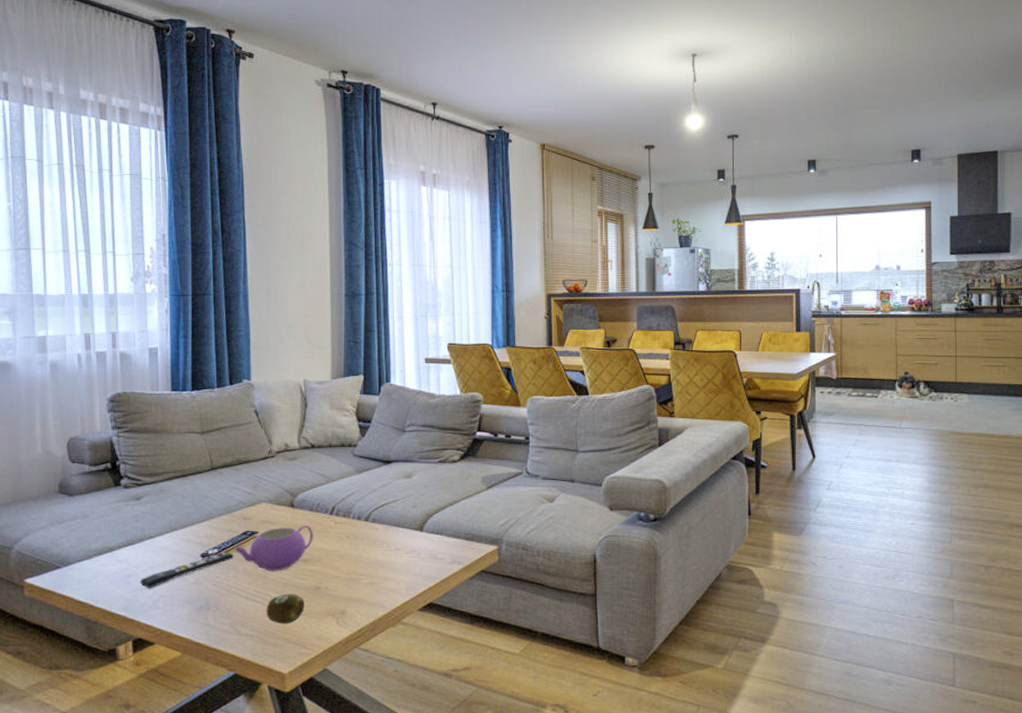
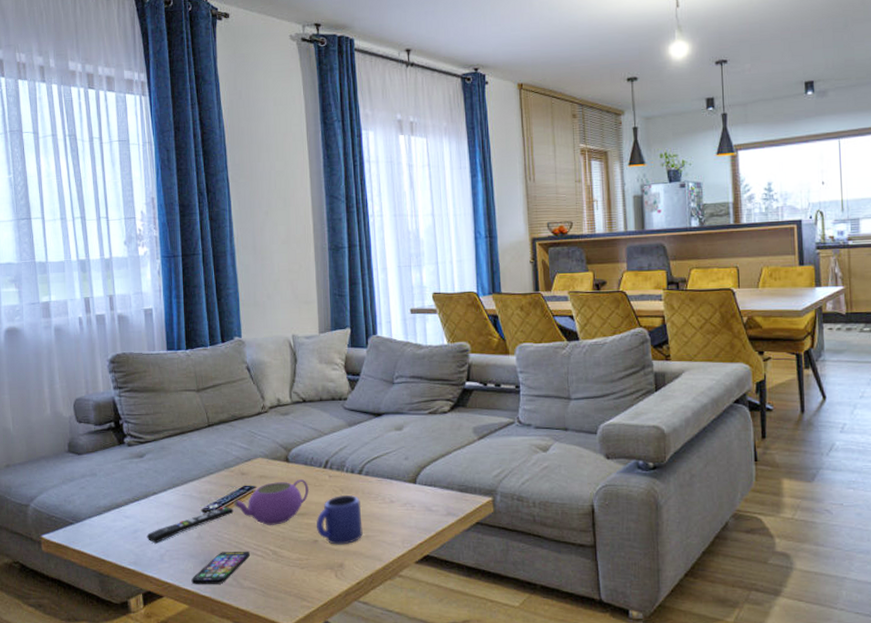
smartphone: none [185,597,249,632] -> present [191,551,250,585]
fruit: present [266,594,305,624] -> none [266,547,304,577]
mug: none [320,541,367,592] -> present [317,494,363,545]

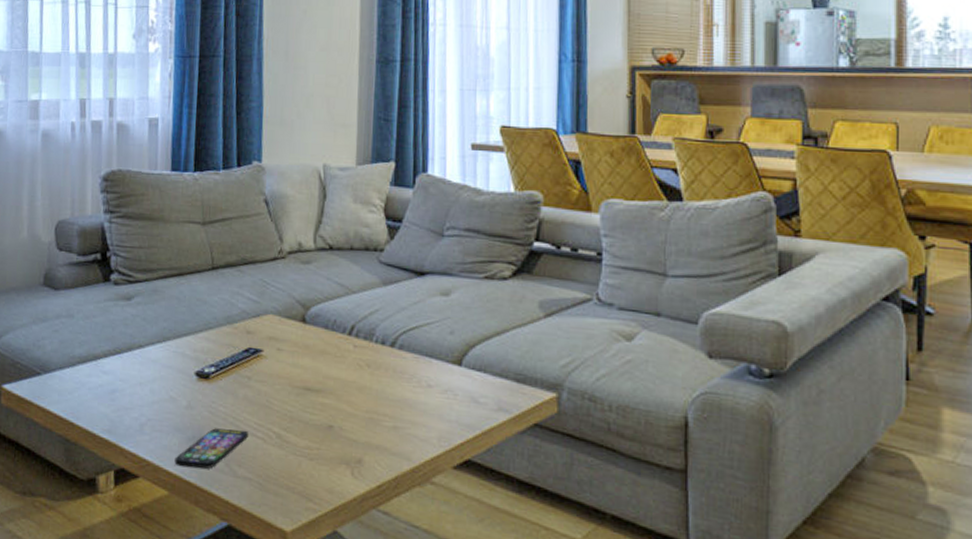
remote control: present [146,506,234,544] -> none [126,370,234,409]
teapot: present [233,480,310,526] -> none [234,346,329,402]
mug: present [317,494,363,545] -> none [333,370,391,435]

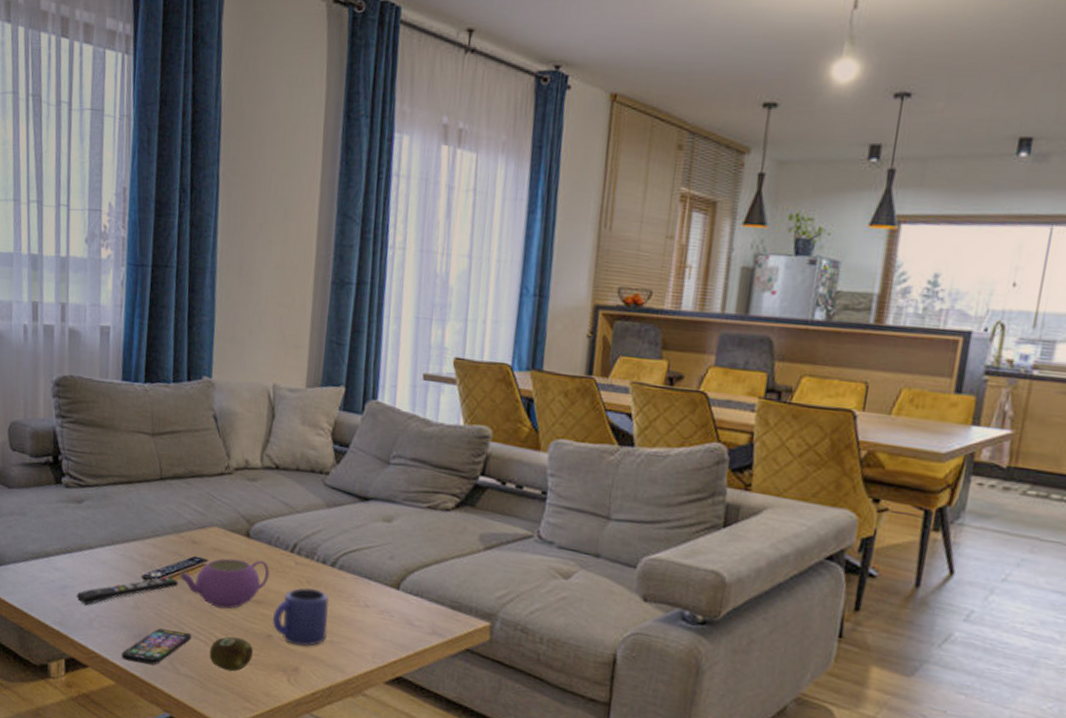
remote control: none [126,370,234,409] -> present [76,576,179,606]
teapot: none [234,346,329,402] -> present [179,558,271,609]
fruit: none [267,430,314,470] -> present [209,636,253,672]
mug: none [333,370,391,435] -> present [273,587,330,647]

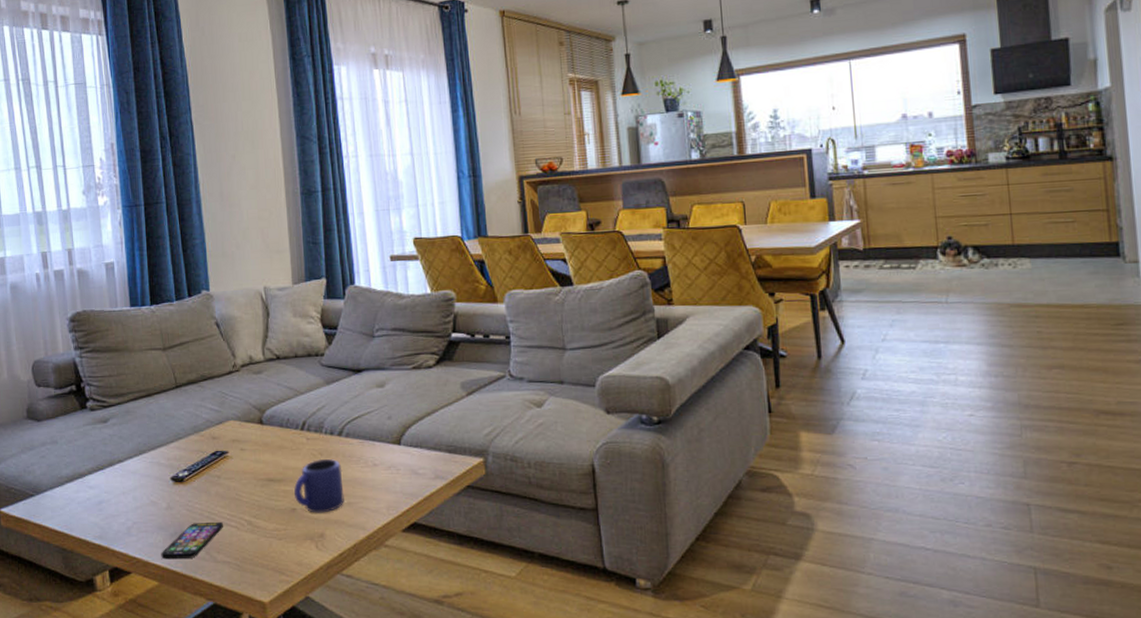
remote control: present [76,576,179,606] -> none [112,473,205,516]
teapot: present [179,558,271,609] -> none [204,443,286,494]
fruit: present [209,636,253,672] -> none [241,517,281,550]

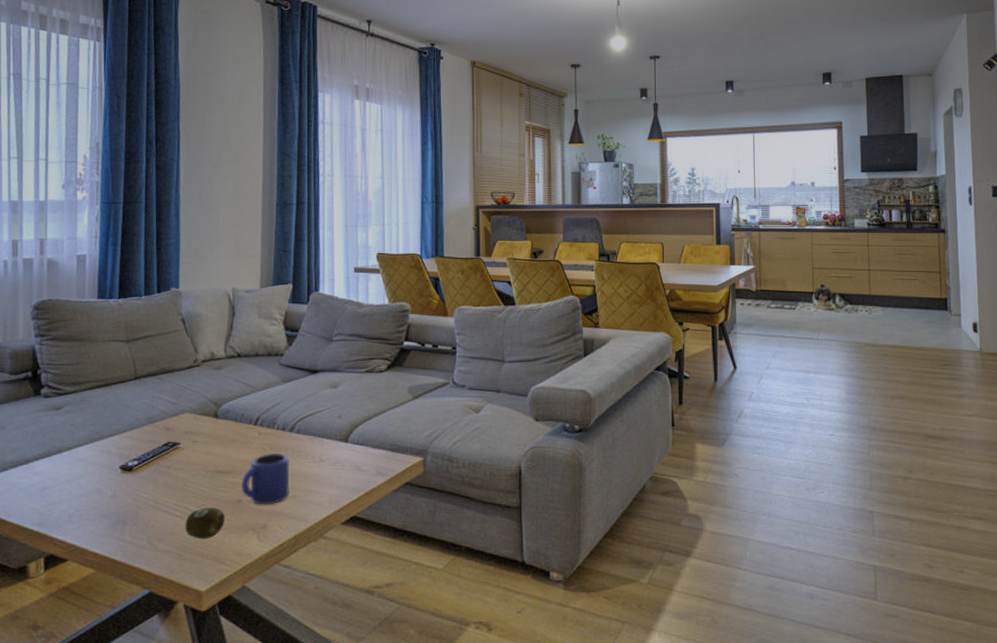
smartphone: present [161,521,223,560] -> none [100,511,168,548]
fruit: none [241,517,281,550] -> present [185,507,225,539]

